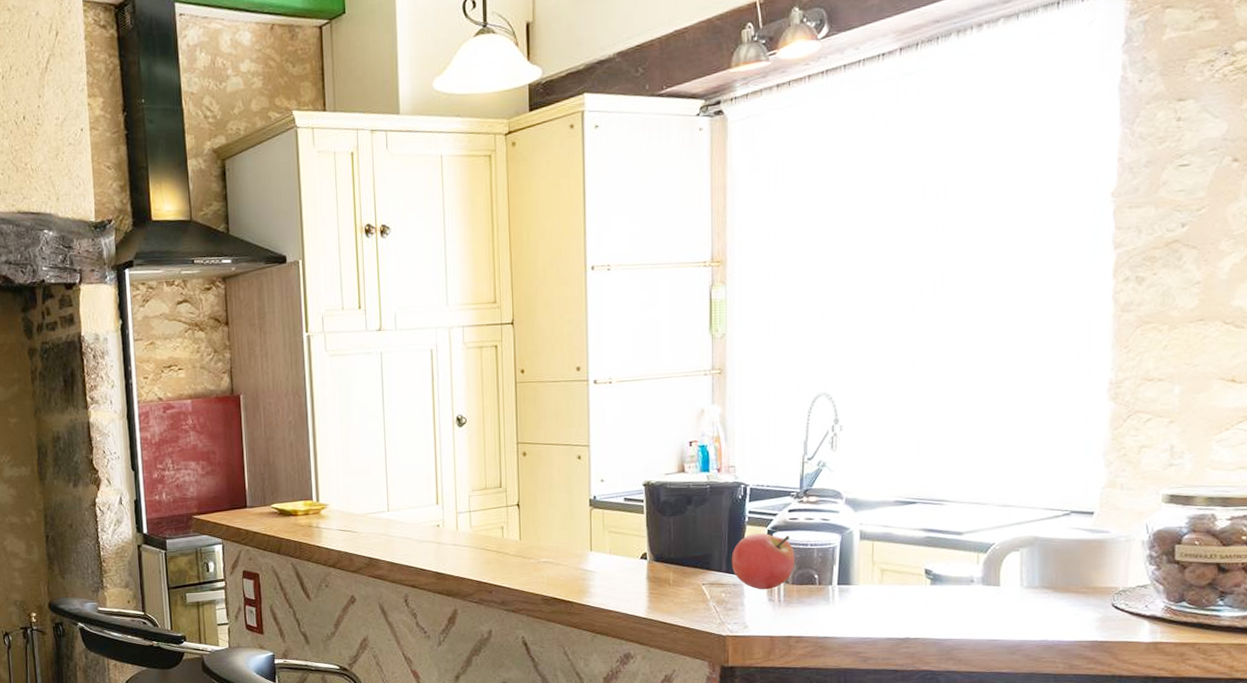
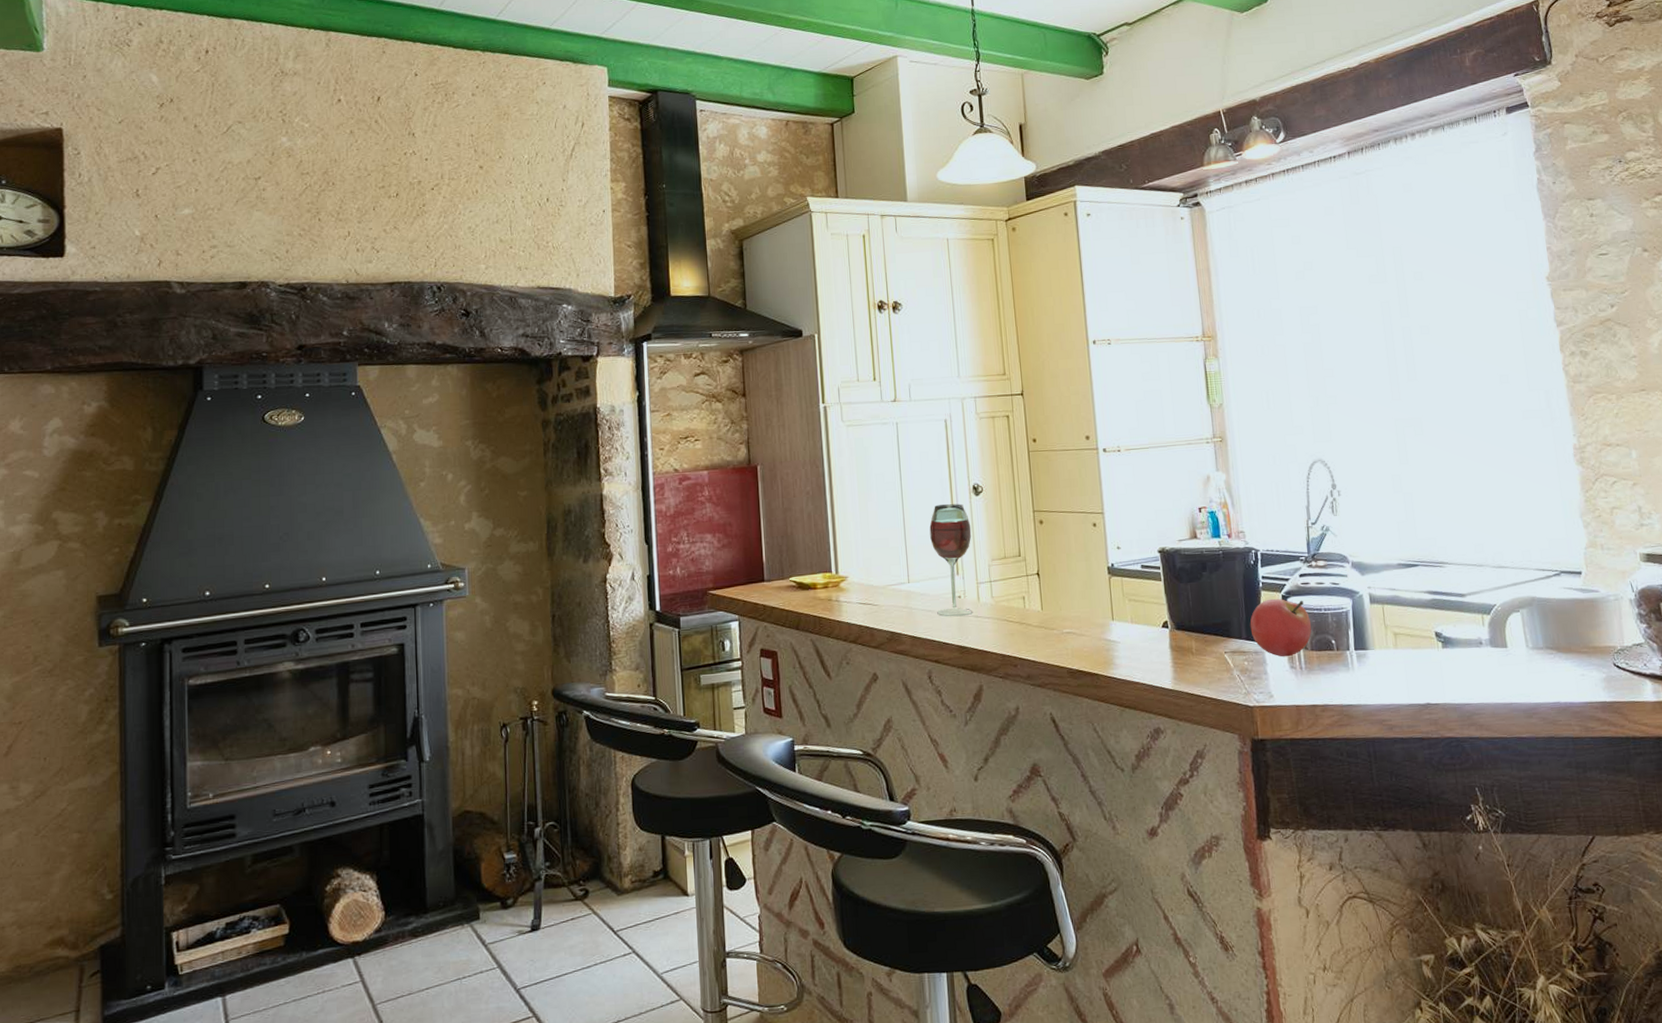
wineglass: none [411,434,453,545] -> present [929,503,972,617]

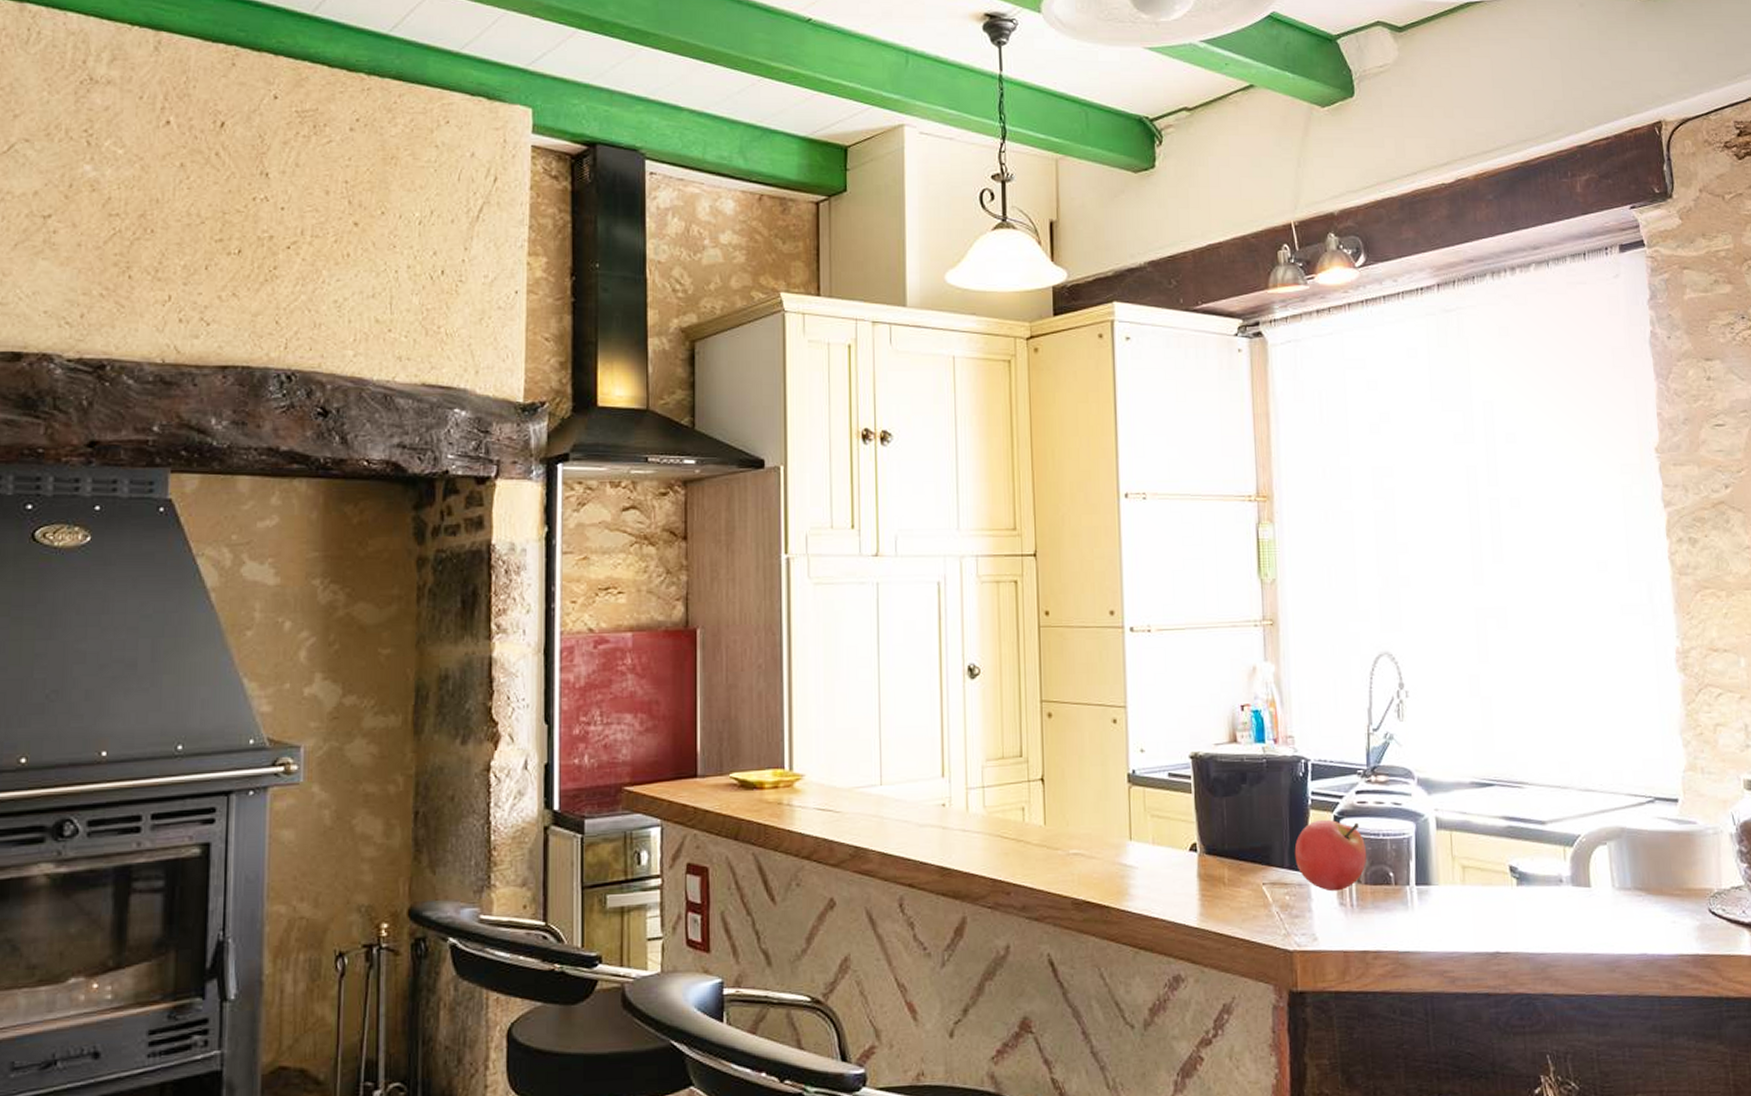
wineglass: present [929,503,972,617] -> none [911,688,963,830]

